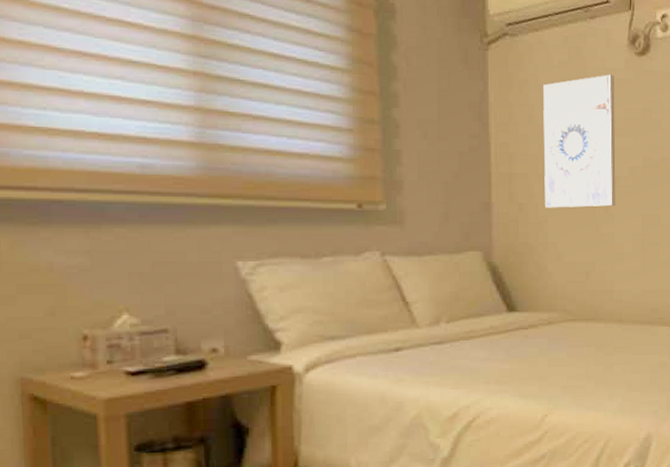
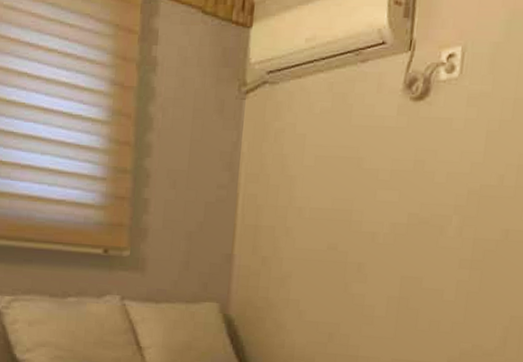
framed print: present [543,74,616,208] -> none [289,122,383,265]

